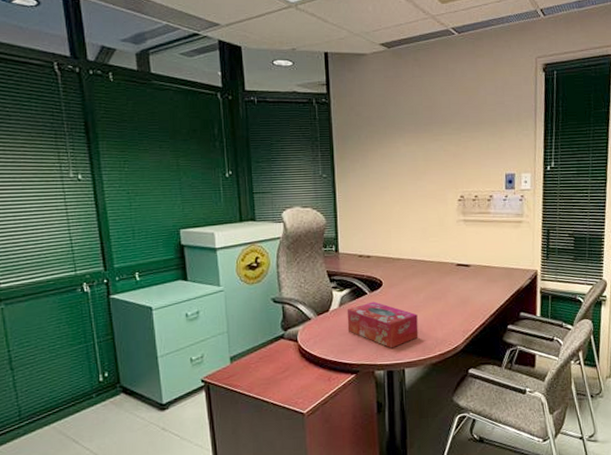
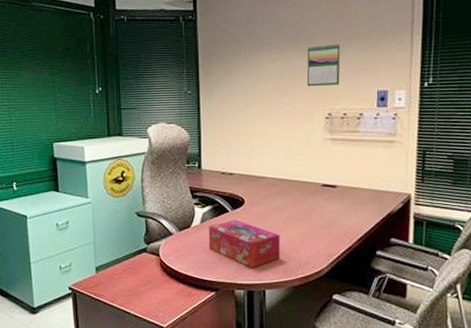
calendar: none [439,129,471,170] -> present [306,44,341,87]

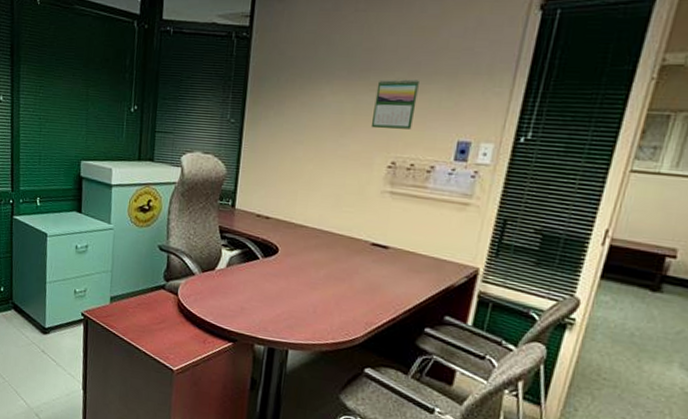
tissue box: present [208,219,281,268] -> none [231,268,314,324]

